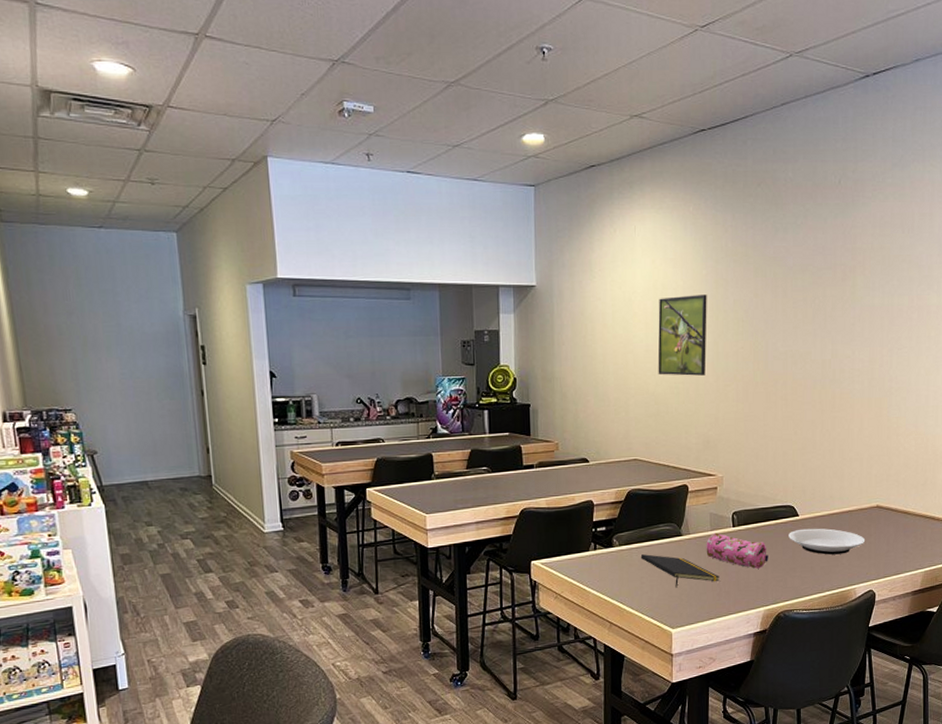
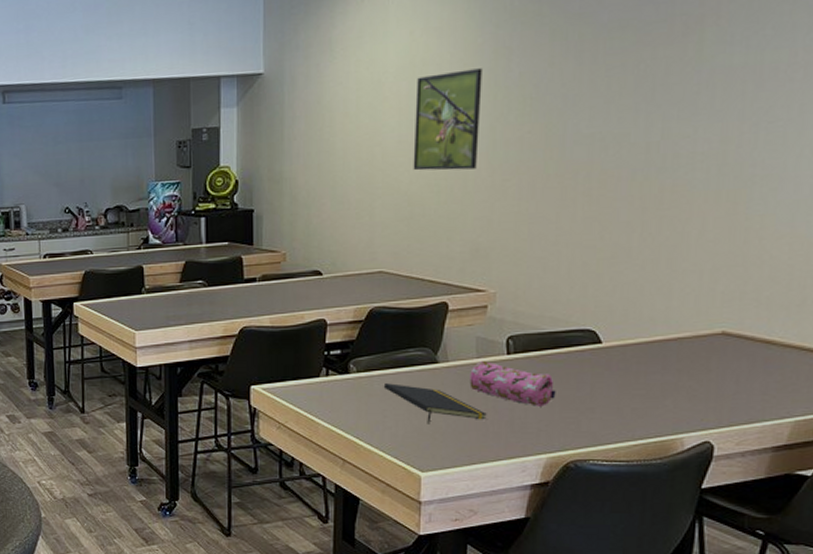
plate: present [789,528,866,555] -> none [586,359,702,394]

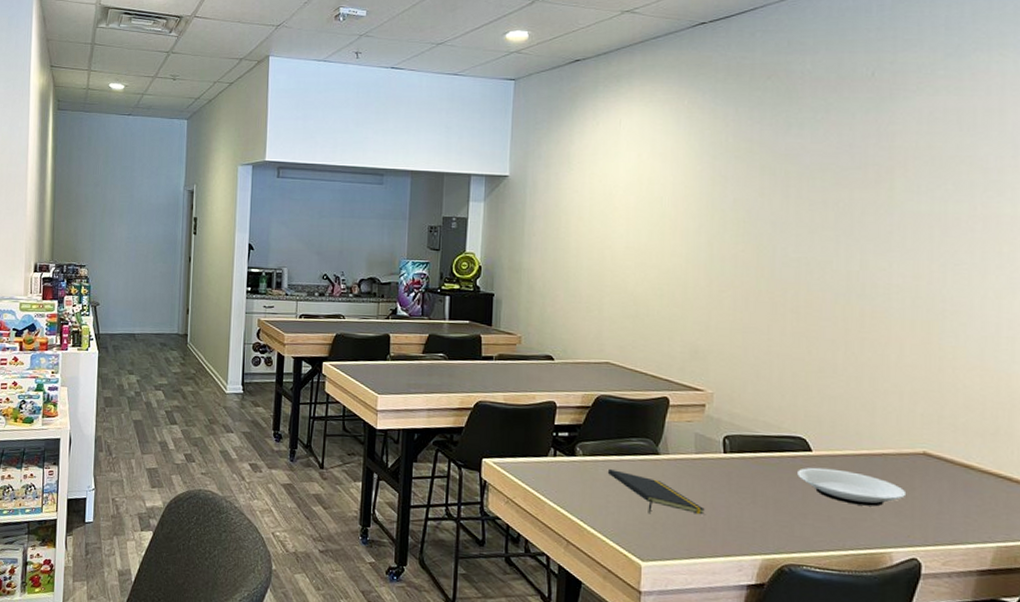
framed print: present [413,68,482,171] -> none [639,191,701,278]
pencil case: present [469,361,556,407] -> none [688,457,770,508]
plate: none [586,359,702,394] -> present [797,467,907,507]

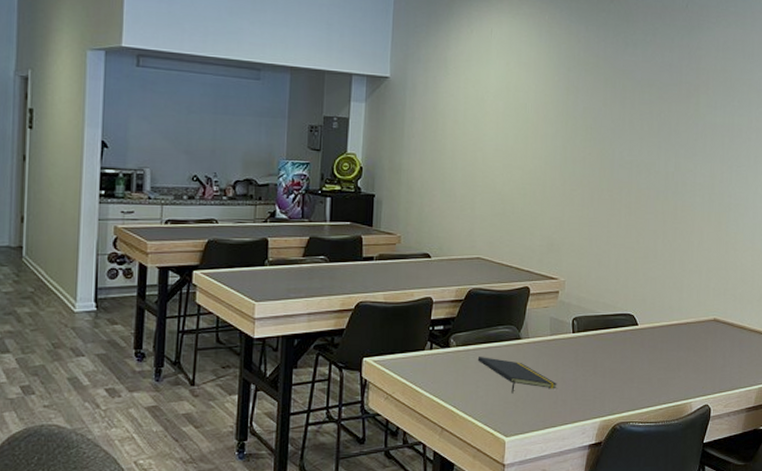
plate: present [797,467,907,507] -> none [627,338,702,367]

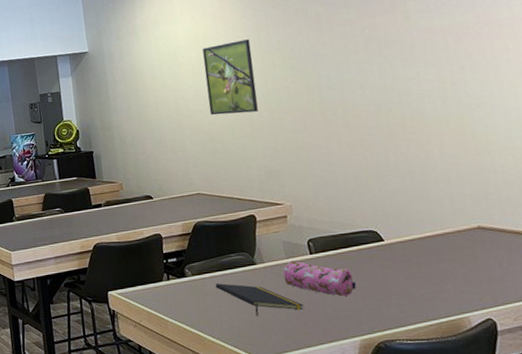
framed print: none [506,99,558,178] -> present [202,39,258,116]
pencil case: none [544,338,607,377] -> present [283,261,357,297]

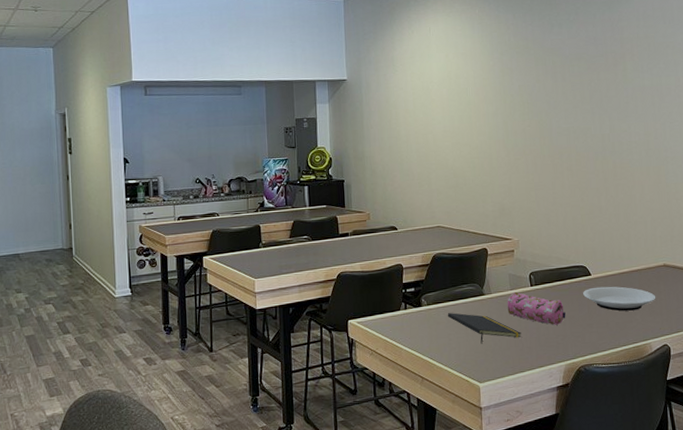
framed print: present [202,39,258,116] -> none [453,82,498,152]
plate: none [375,252,471,281] -> present [583,286,656,311]

